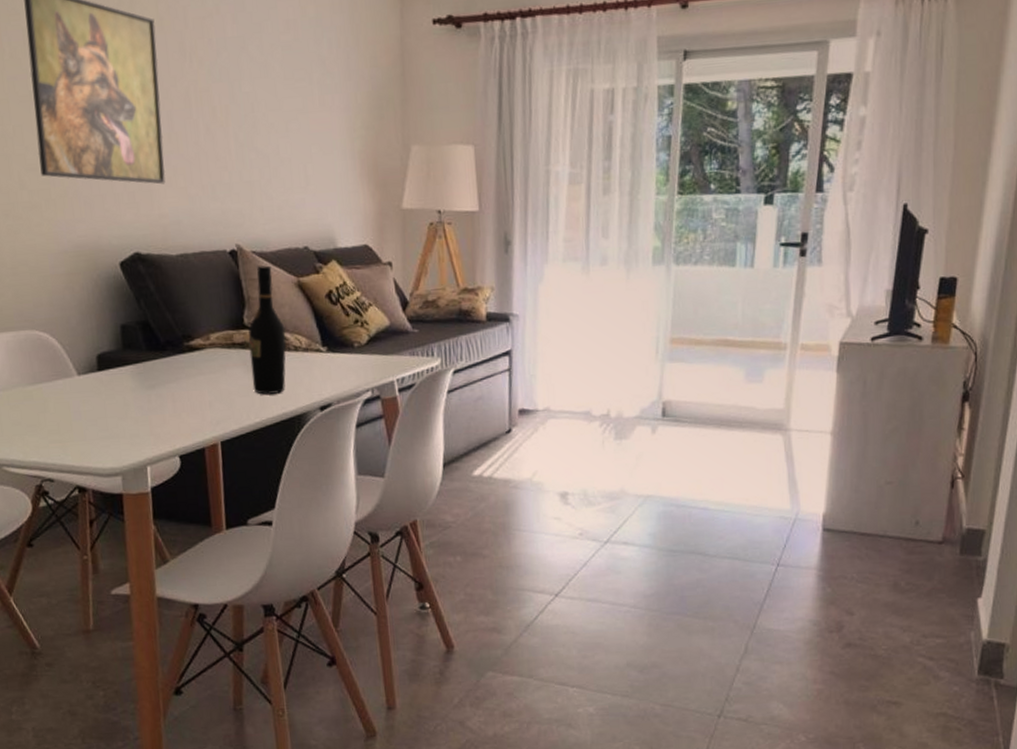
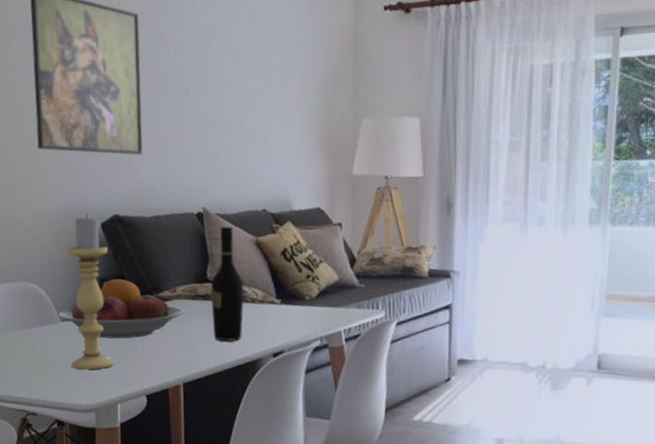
fruit bowl: none [73,325,219,394] -> present [58,279,184,339]
candle holder: none [80,251,141,429] -> present [67,214,114,370]

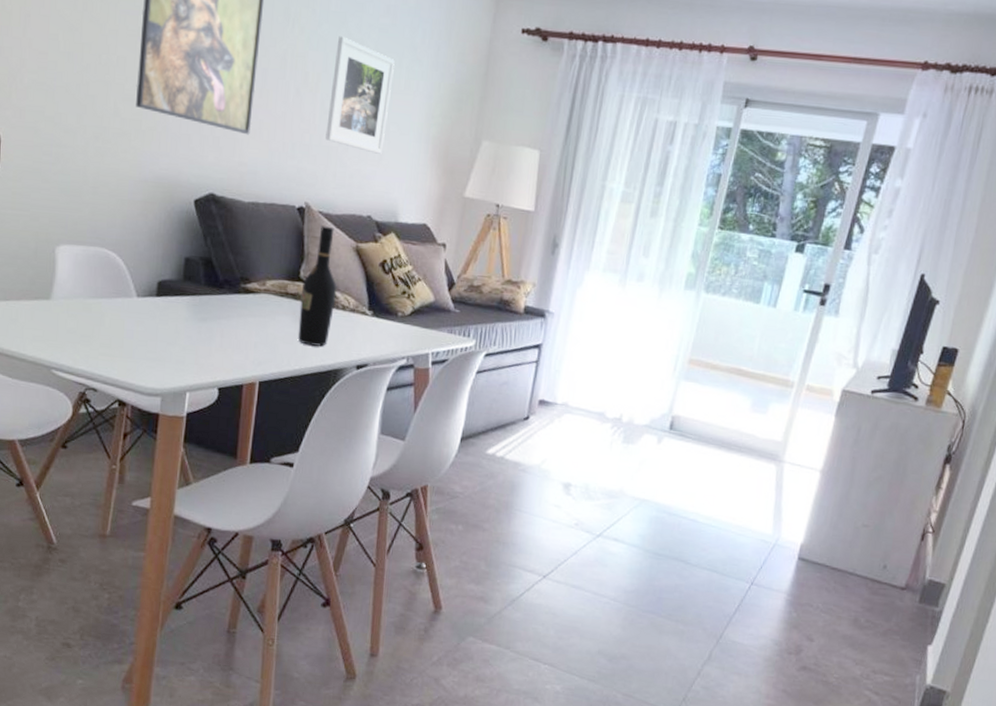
fruit bowl: present [58,279,184,339] -> none [134,261,271,327]
candle holder: present [67,214,114,370] -> none [141,186,198,354]
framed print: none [211,48,268,150] -> present [325,36,395,154]

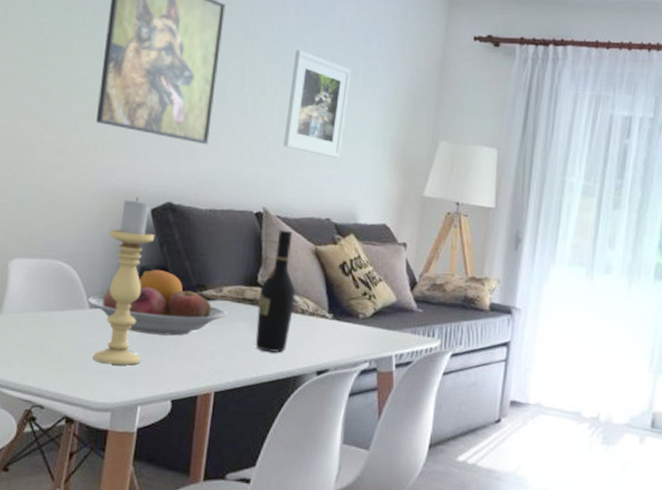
fruit bowl: none [134,261,271,327] -> present [87,270,227,336]
candle holder: none [141,186,198,354] -> present [92,197,154,366]

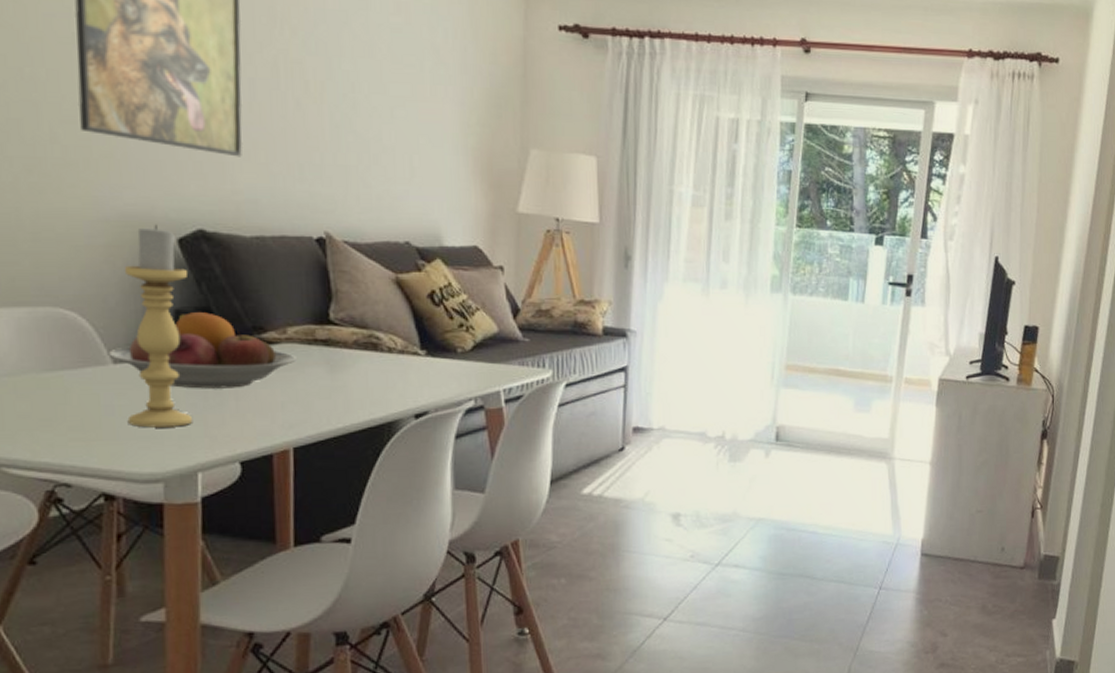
wine bottle: present [255,230,296,352] -> none [333,257,379,398]
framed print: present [283,50,351,158] -> none [340,38,415,171]

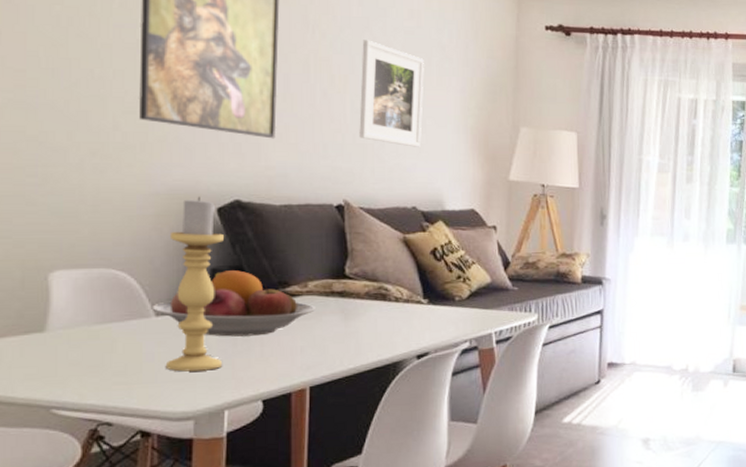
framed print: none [340,38,415,171] -> present [359,40,424,147]

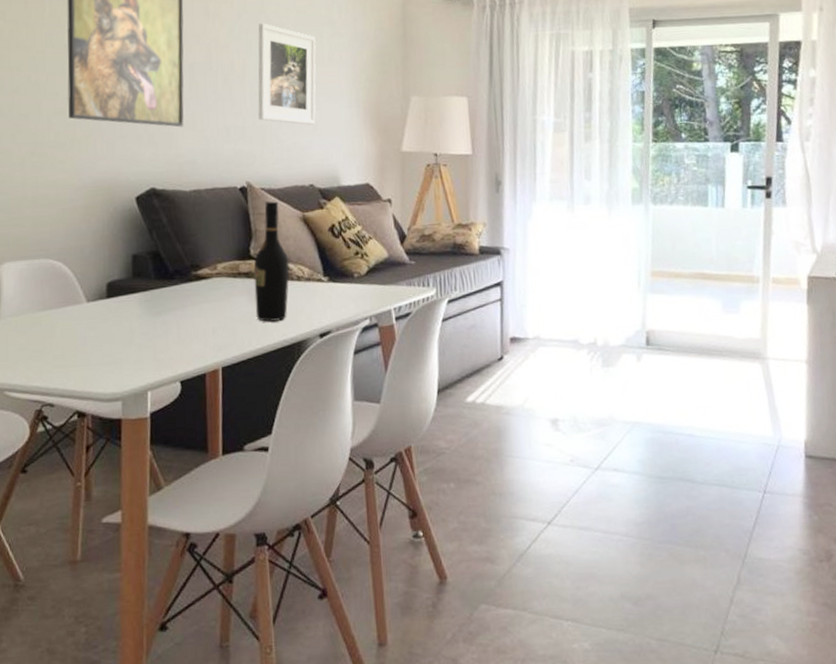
fruit bowl: present [152,270,315,337] -> none [83,255,224,320]
candle holder: present [165,196,224,372] -> none [96,186,145,355]
wine bottle: none [348,221,387,342] -> present [253,201,290,322]

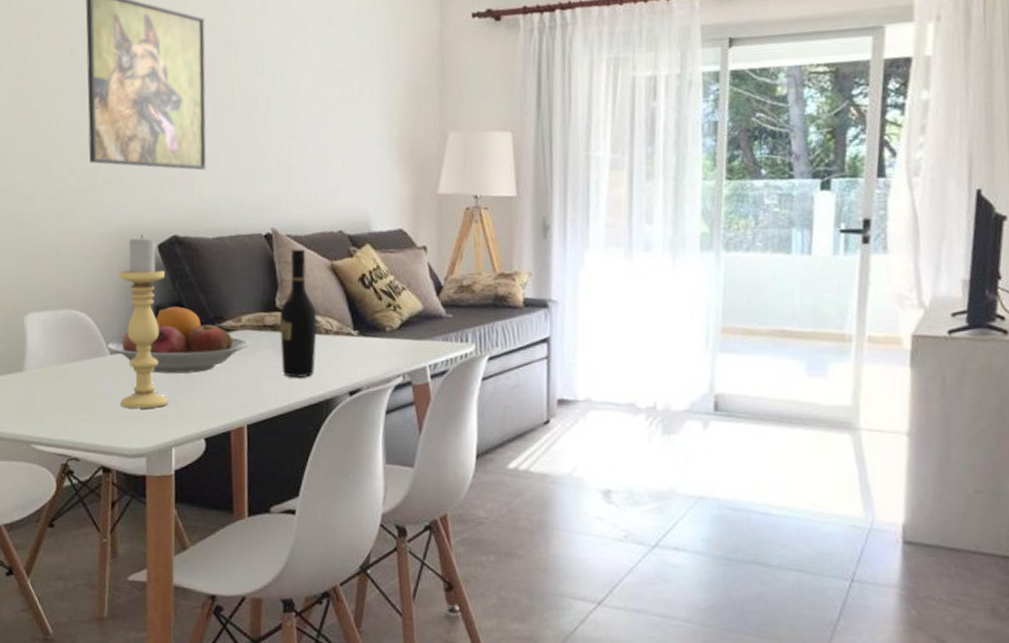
fruit bowl: none [83,255,224,320] -> present [107,306,249,374]
candle holder: none [96,186,145,355] -> present [119,234,169,409]
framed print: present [258,23,316,125] -> none [283,55,345,166]

